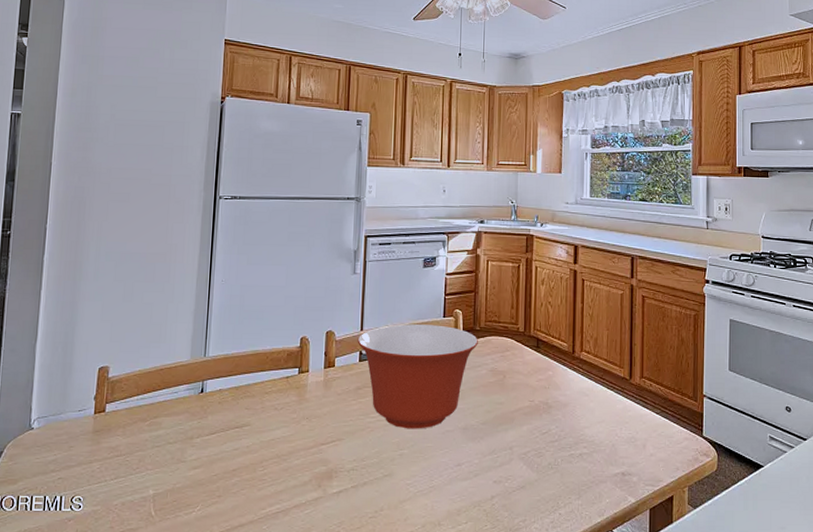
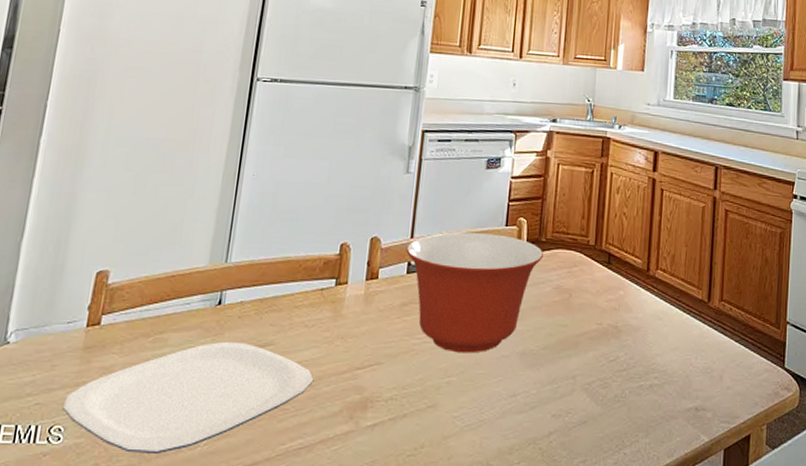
plate: none [80,423,286,518] -> present [62,341,314,453]

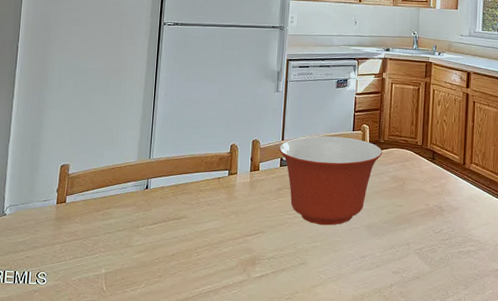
plate: present [62,341,314,453] -> none [44,215,216,293]

